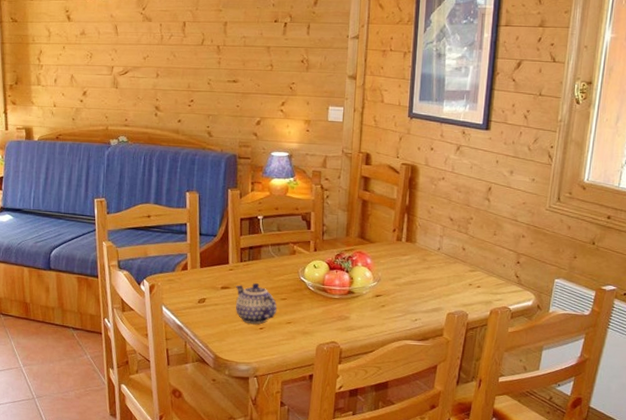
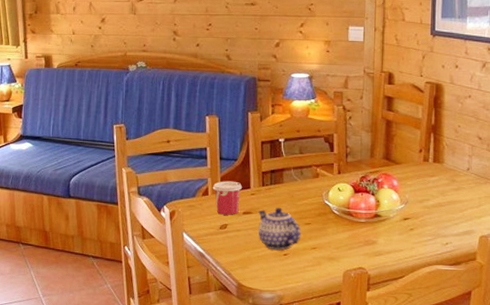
cup: none [191,256,221,290] -> present [212,181,243,215]

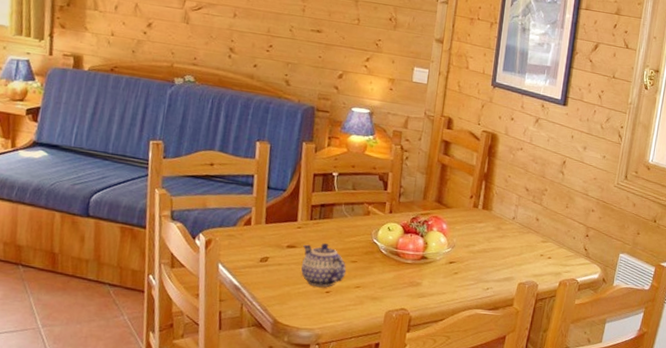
cup: present [212,181,243,215] -> none [256,211,289,248]

